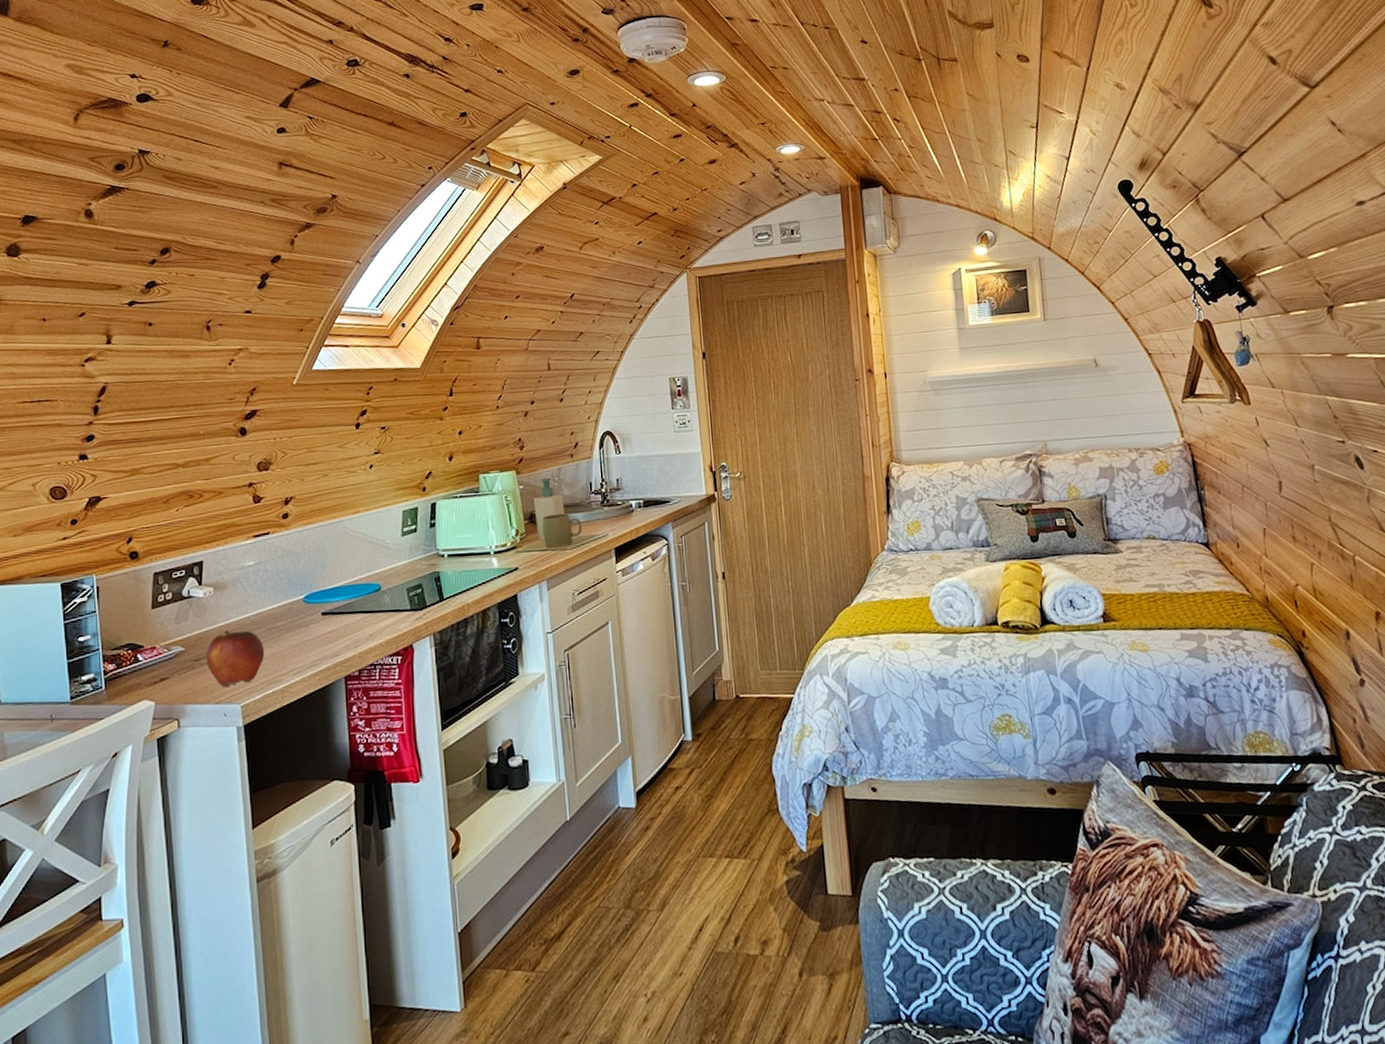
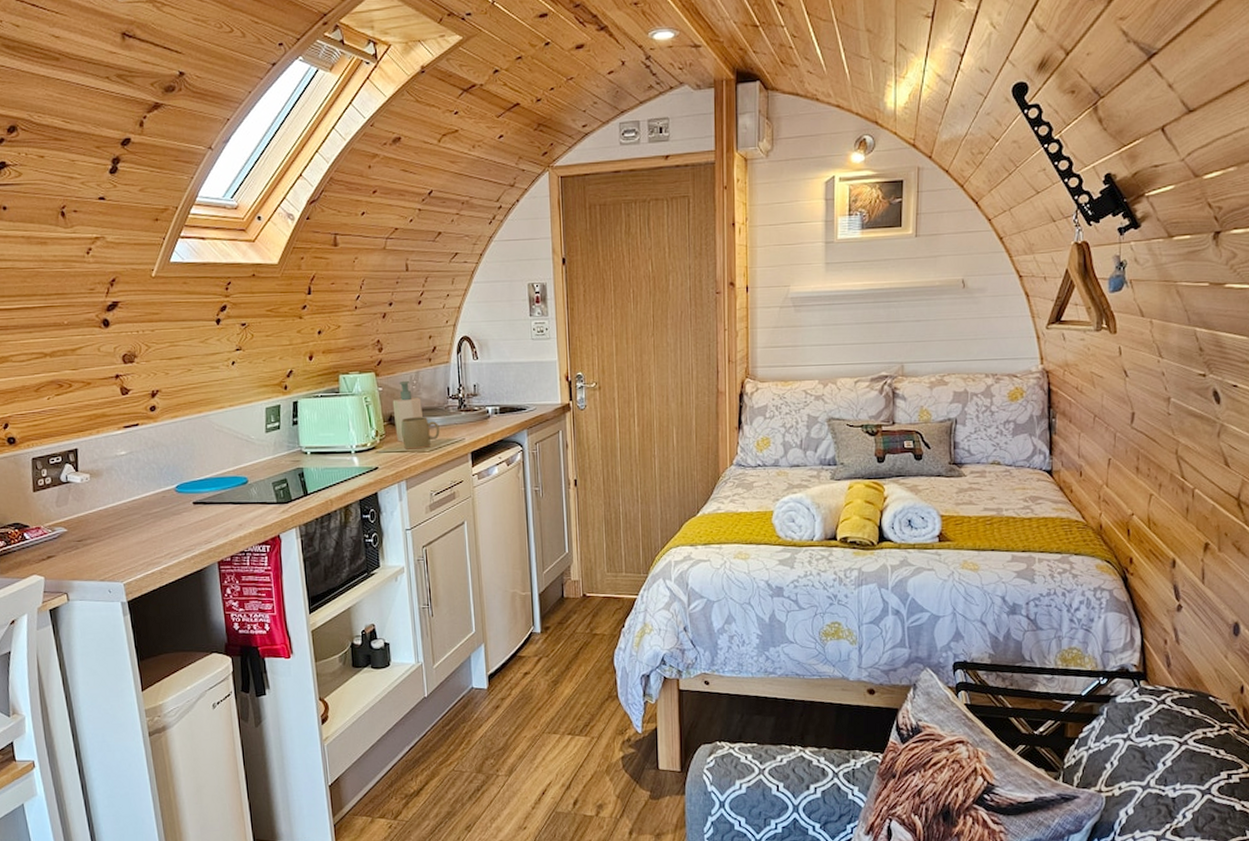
fruit: present [206,630,265,686] -> none [87,515,142,566]

